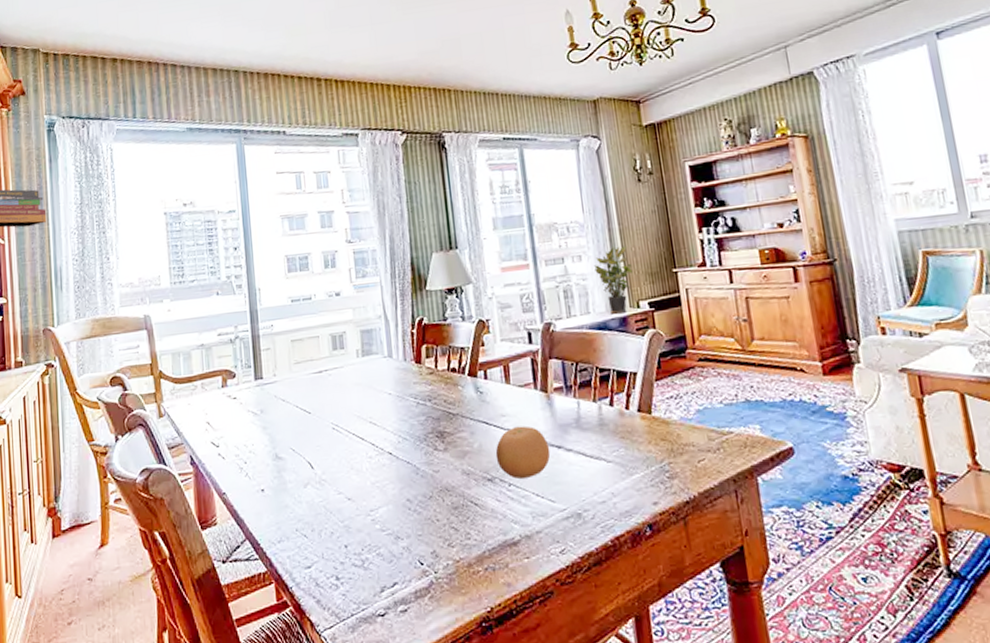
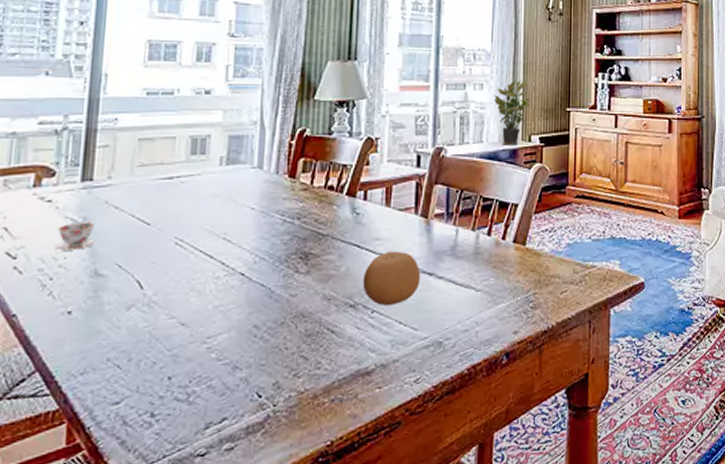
teacup: none [243,412,273,439] -> present [55,220,97,251]

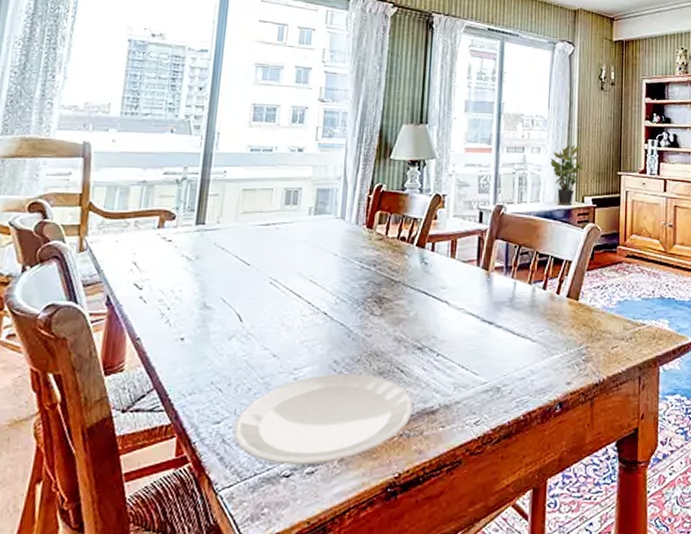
teacup: present [55,220,97,251] -> none [173,259,206,284]
plate: none [136,337,346,444] -> present [233,373,413,466]
fruit: present [362,251,421,305] -> none [429,299,482,349]

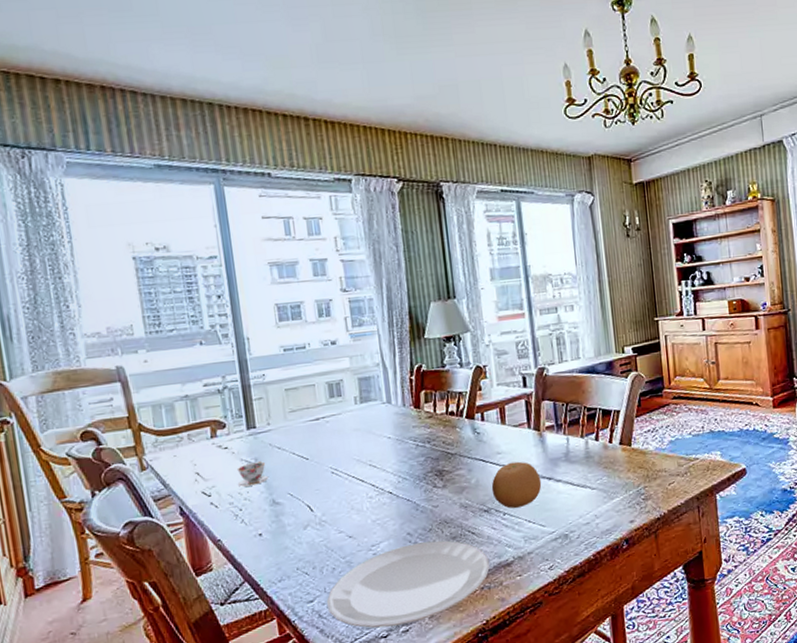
teacup: none [173,259,206,284] -> present [236,460,270,487]
fruit: none [429,299,482,349] -> present [491,461,542,508]
potted plant: present [550,144,583,207] -> none [585,296,619,360]

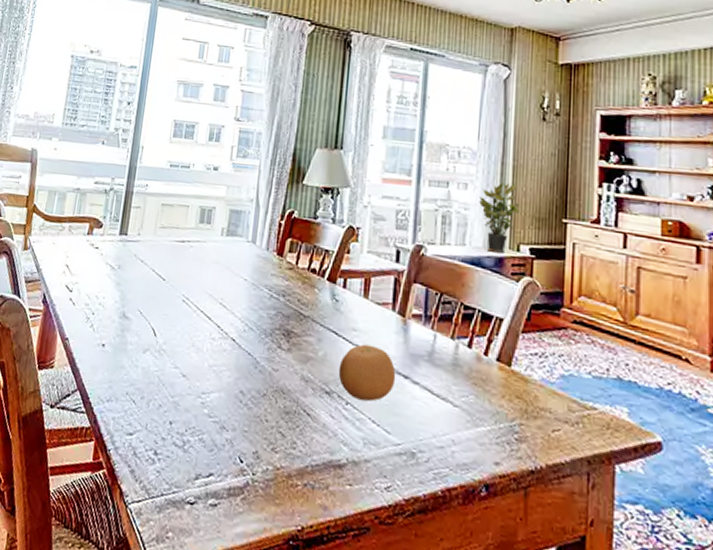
teacup: present [236,460,270,487] -> none [98,268,127,293]
plate: present [326,540,490,629] -> none [144,403,319,499]
potted plant: none [585,296,619,360] -> present [479,182,519,255]

